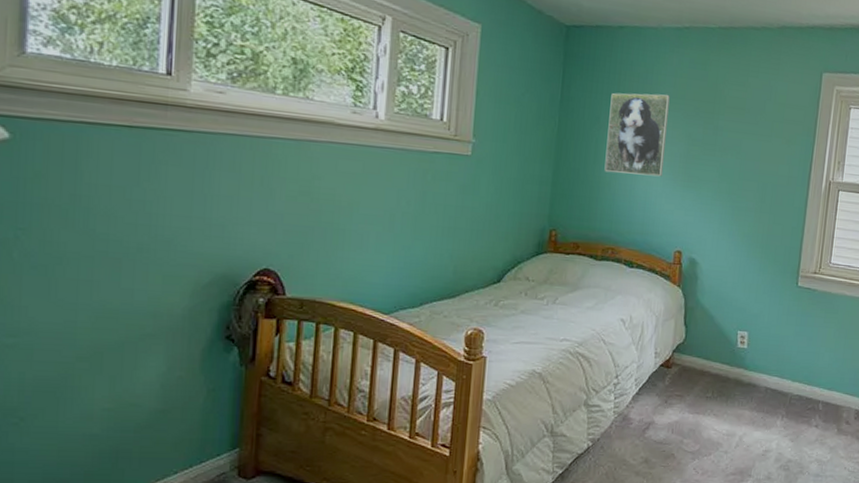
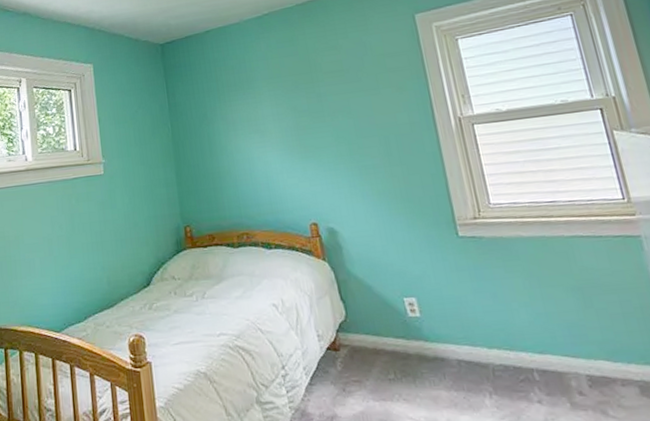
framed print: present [604,93,670,177] -> none [212,77,278,162]

